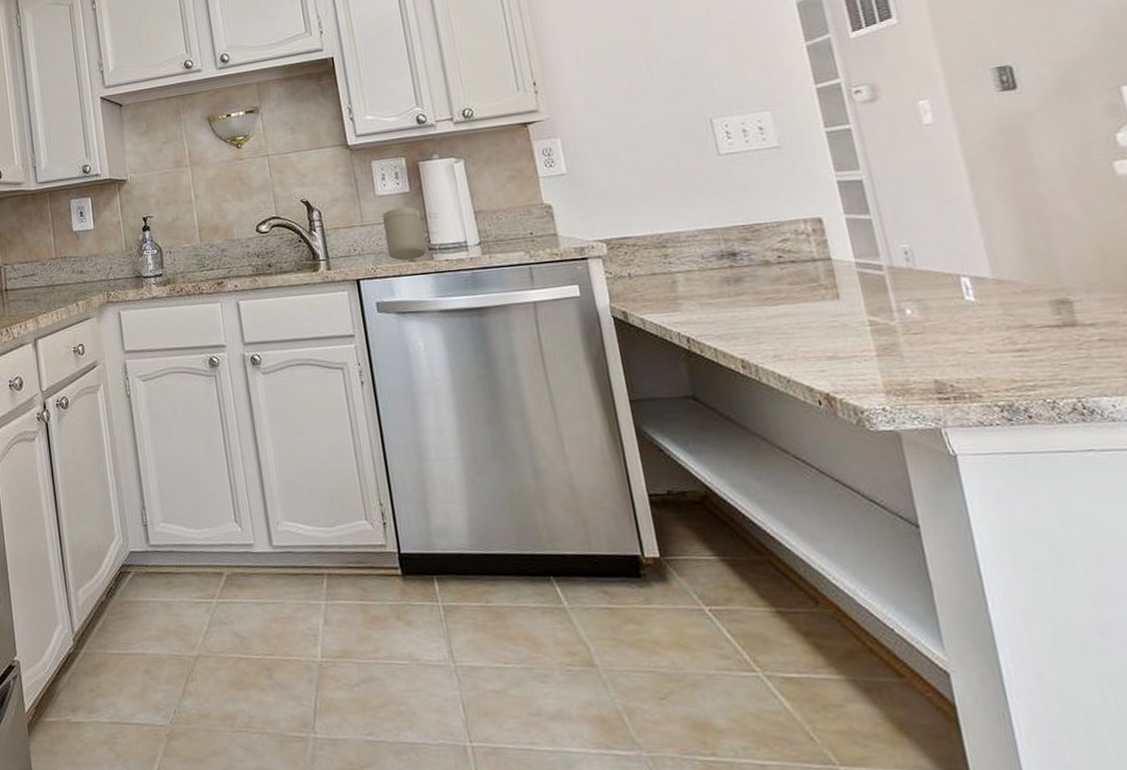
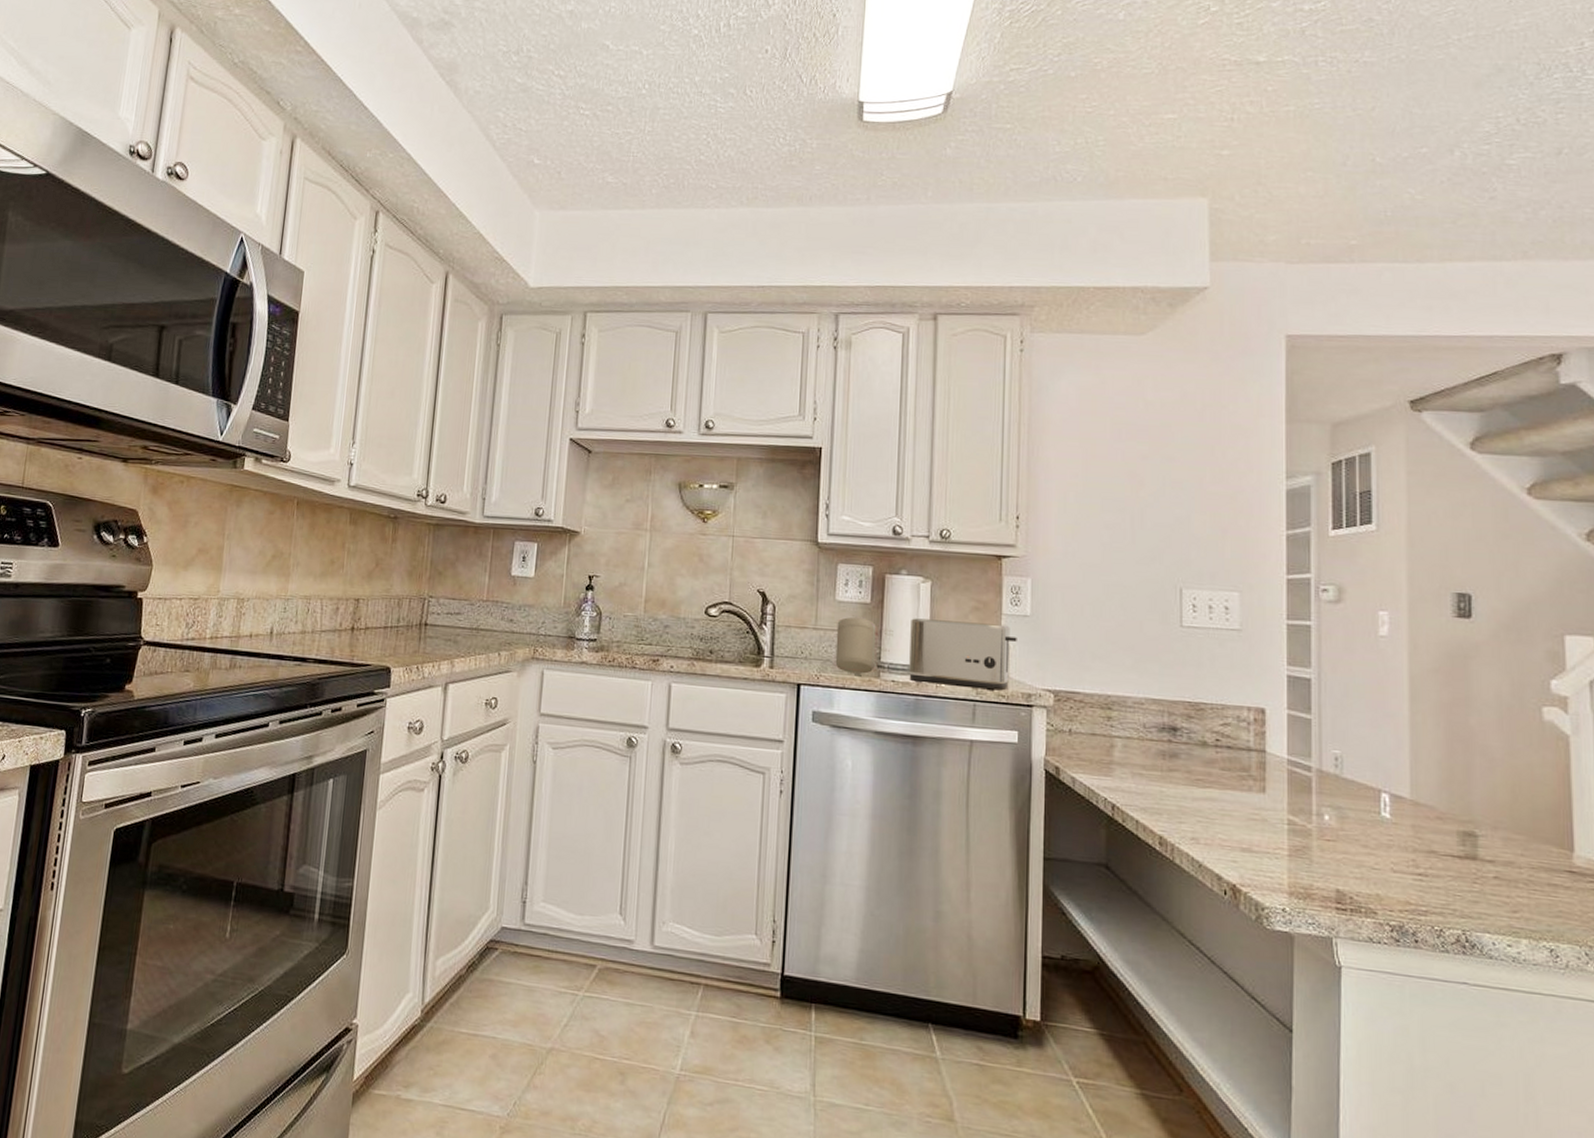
toaster: none [452,187,559,258] -> present [909,618,1017,692]

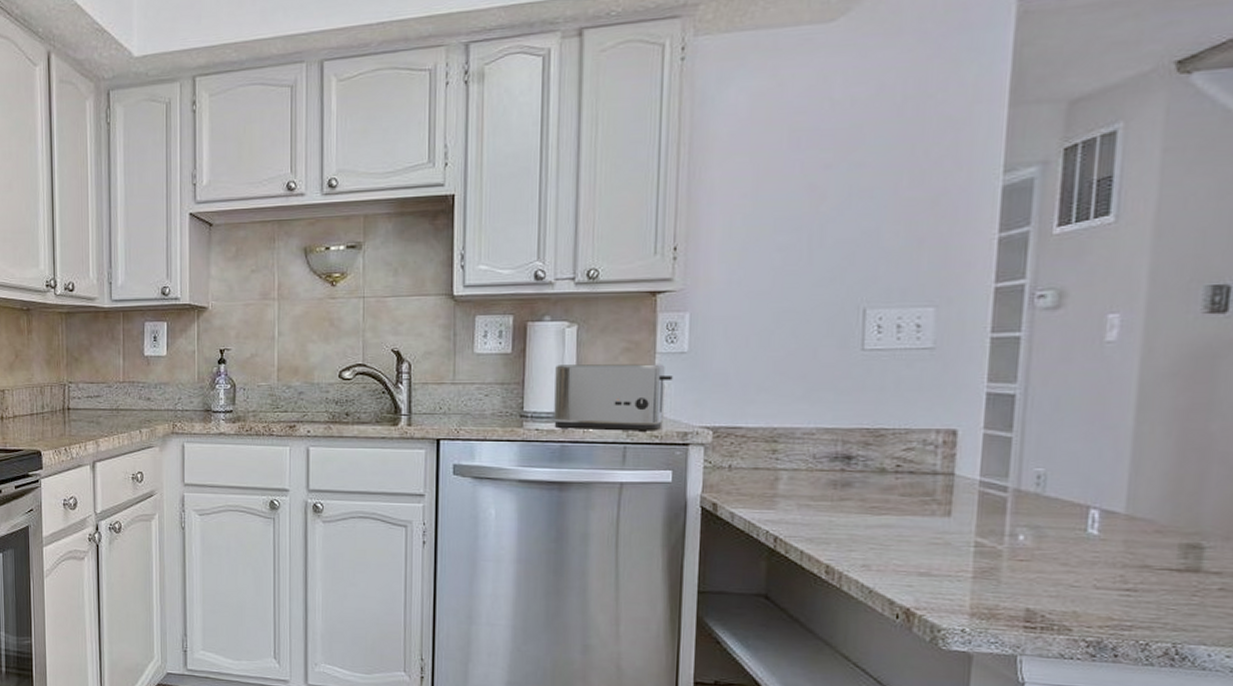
canister: present [821,615,893,675] -> none [459,367,537,426]

